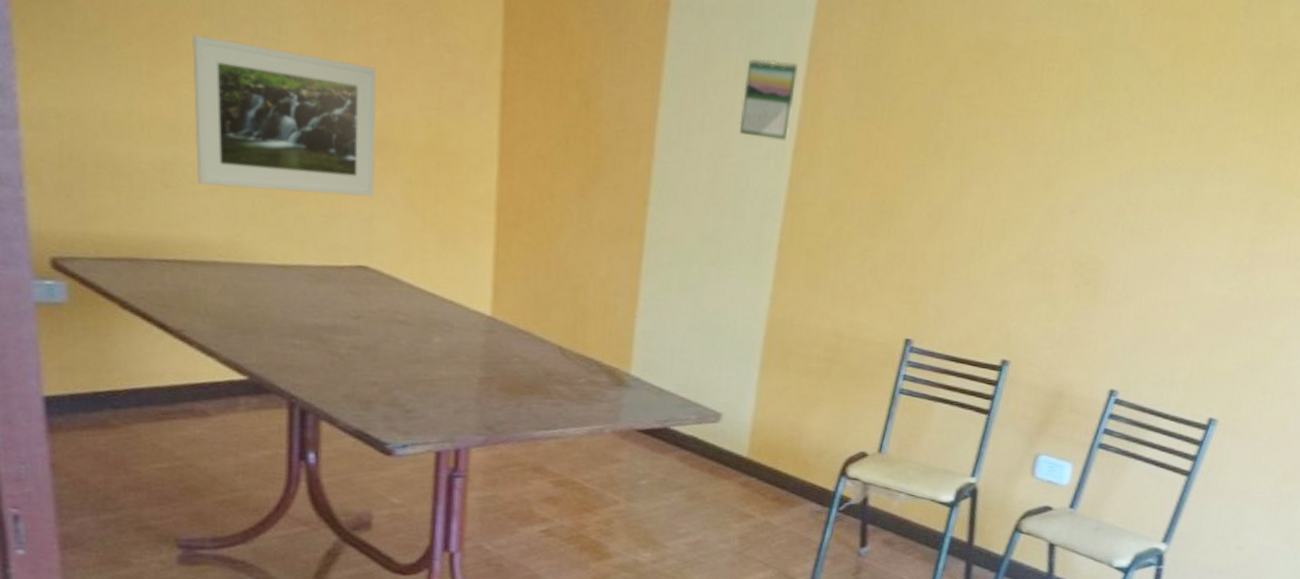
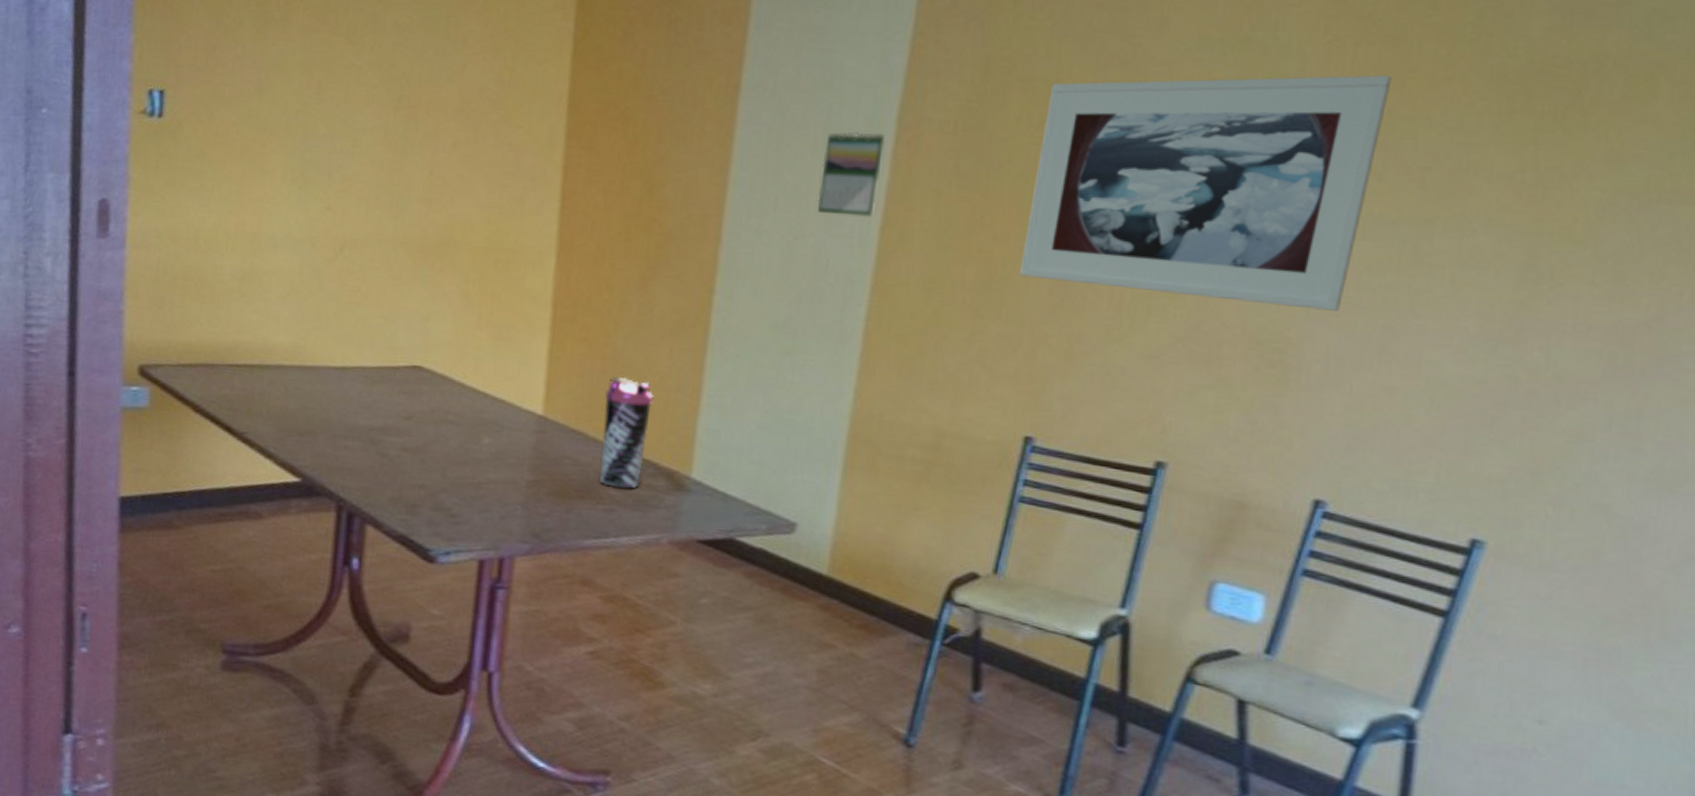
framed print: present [192,35,377,197] -> none [270,154,442,298]
water bottle: none [547,281,595,386] -> present [600,377,654,490]
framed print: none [905,29,1187,240] -> present [1019,75,1392,311]

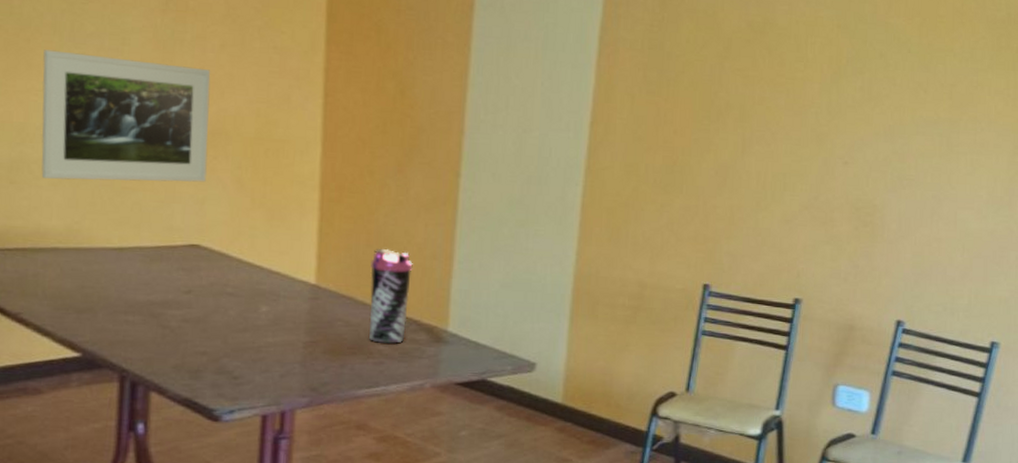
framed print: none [270,154,442,298] -> present [41,49,211,183]
calendar: present [817,131,885,217] -> none [540,46,591,115]
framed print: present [1019,75,1392,311] -> none [694,14,930,185]

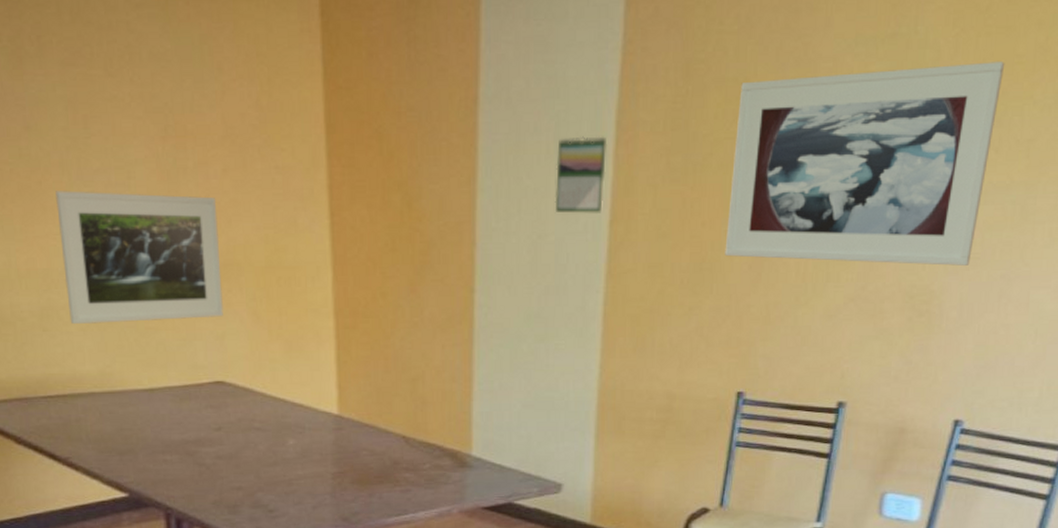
water bottle: present [369,249,413,345] -> none [390,374,432,472]
calendar: none [540,46,591,115] -> present [555,136,607,213]
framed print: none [694,14,930,185] -> present [725,62,1005,266]

